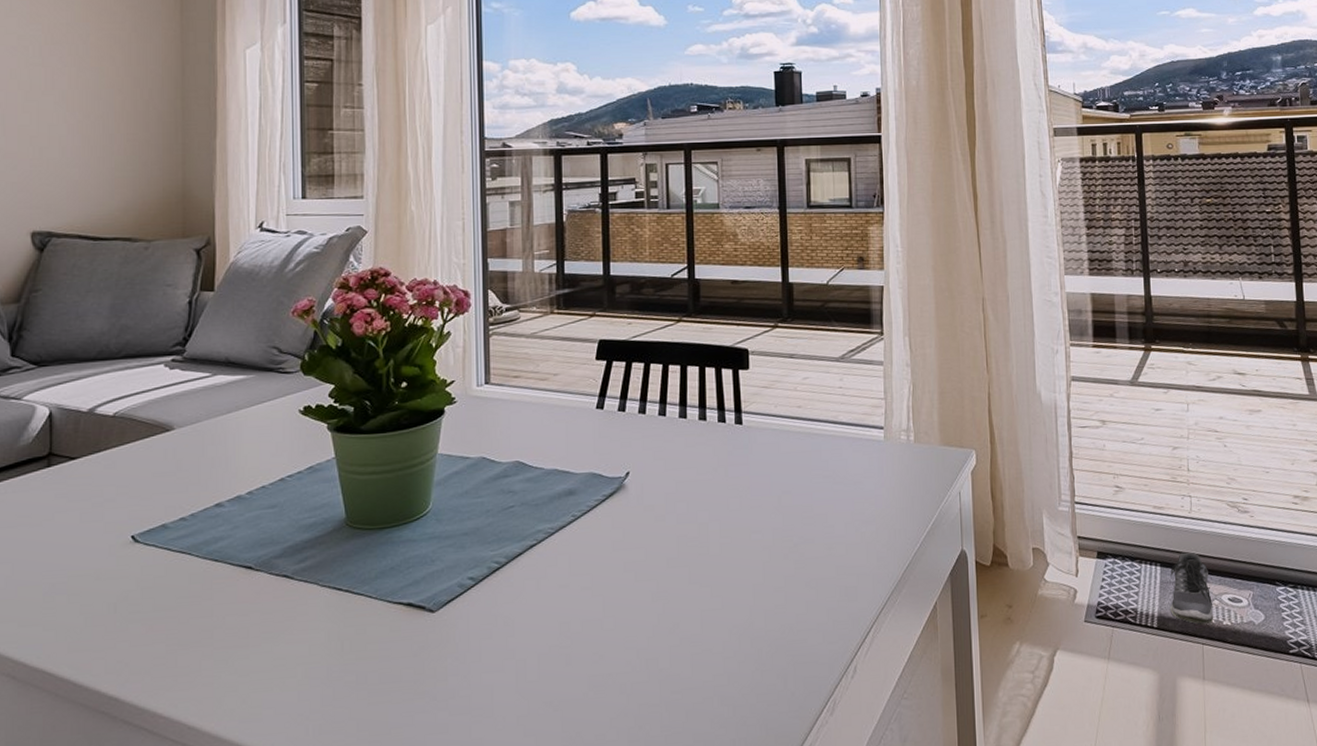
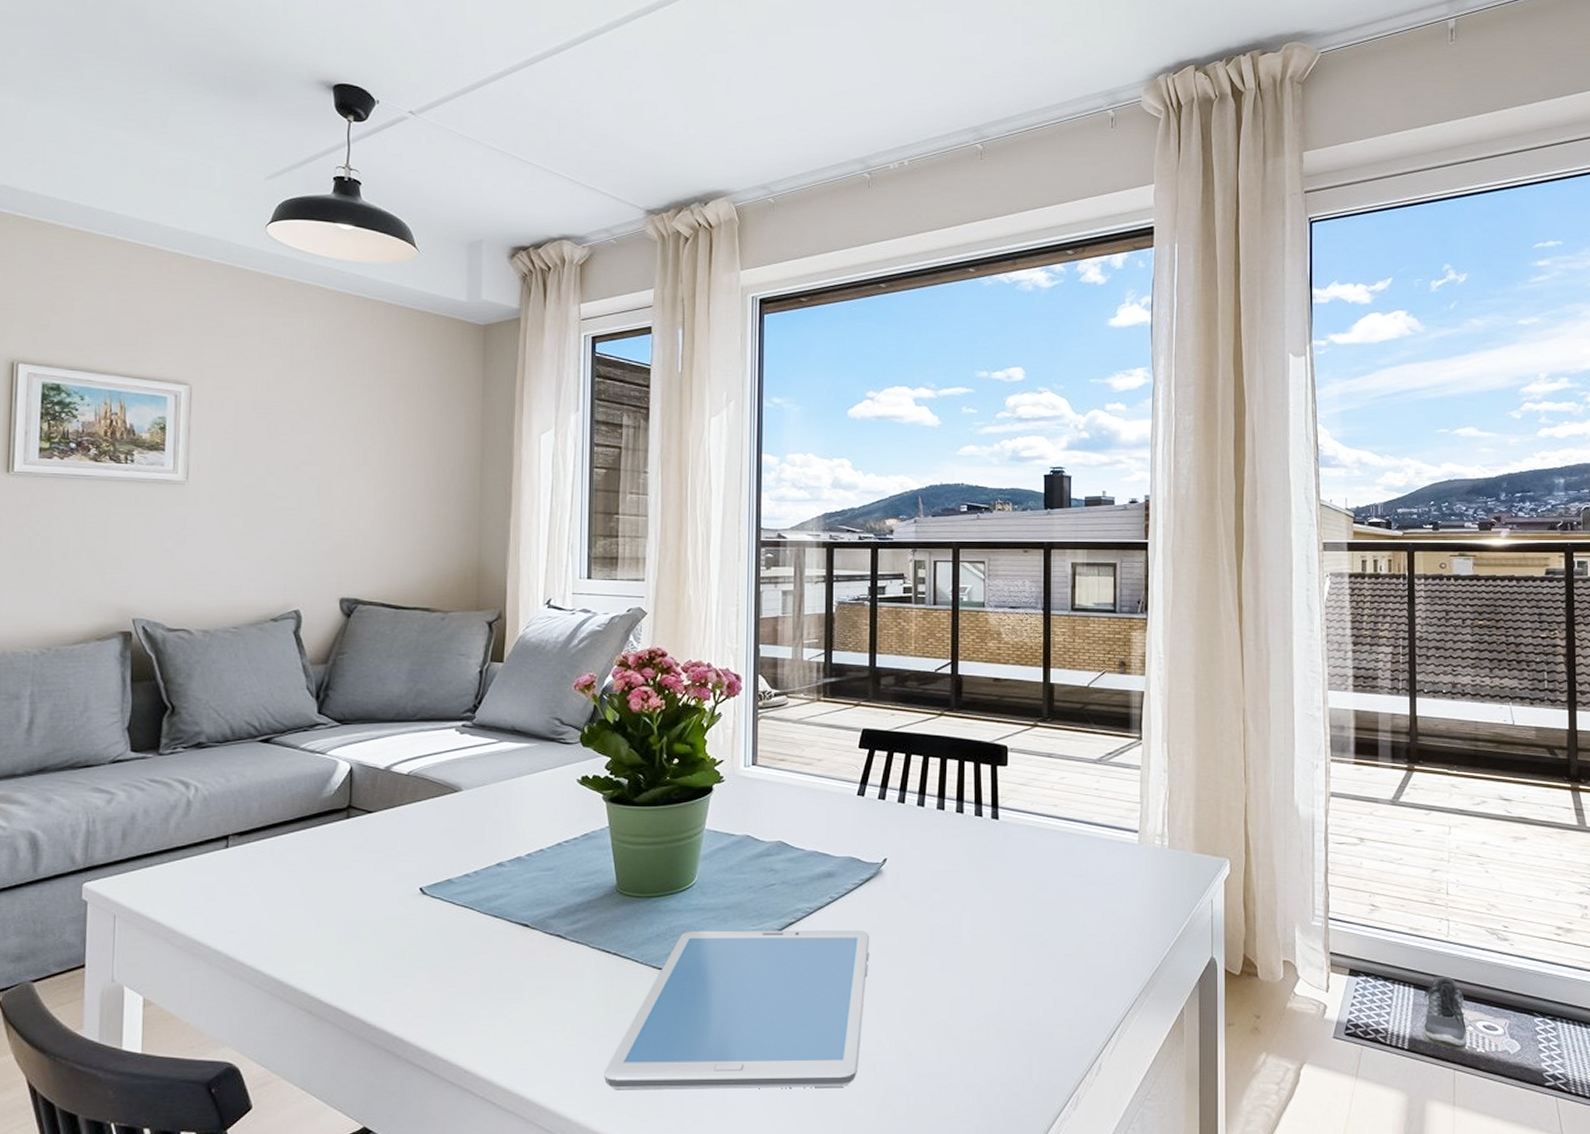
tablet: none [340,547,616,734] -> present [604,930,870,1090]

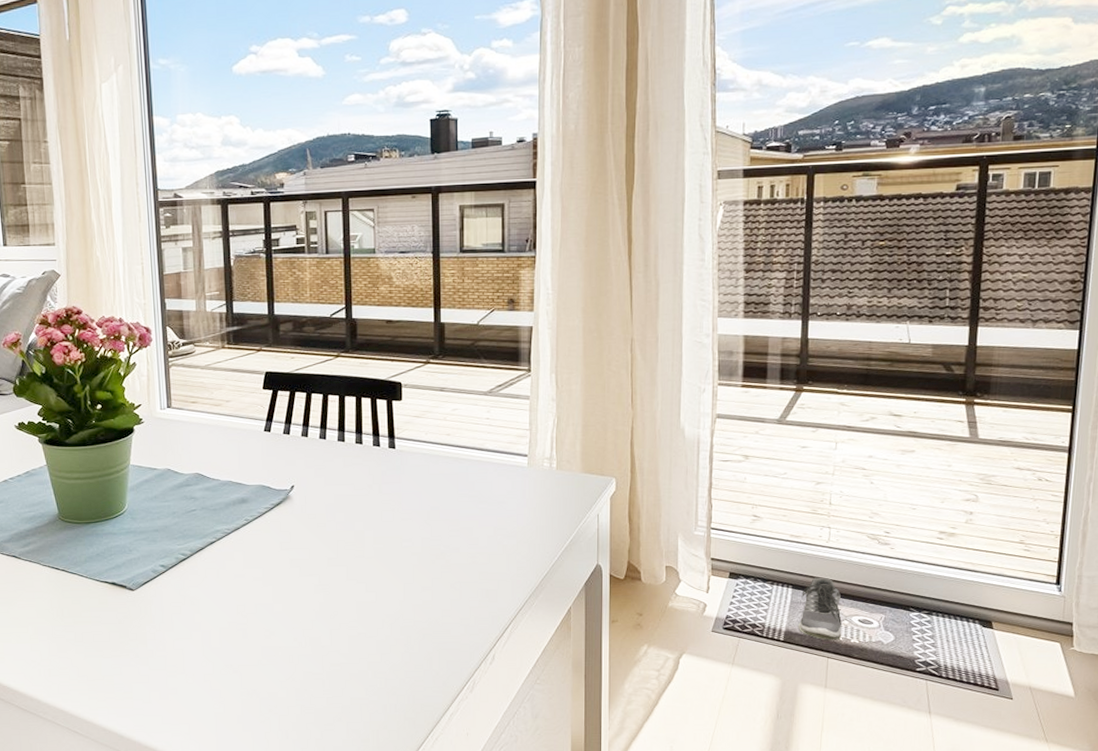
tablet: present [604,930,870,1090] -> none [64,547,283,678]

